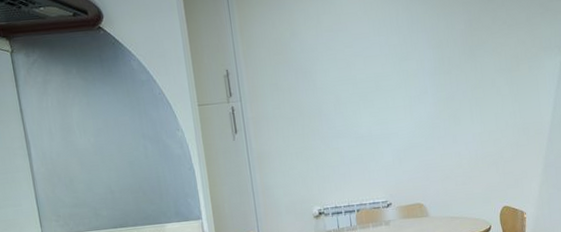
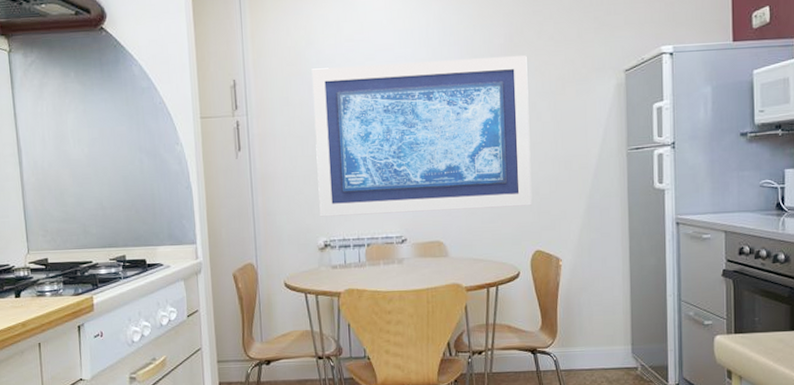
wall art: none [297,39,498,188] -> present [311,56,532,217]

